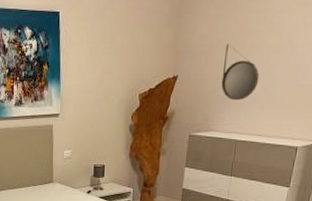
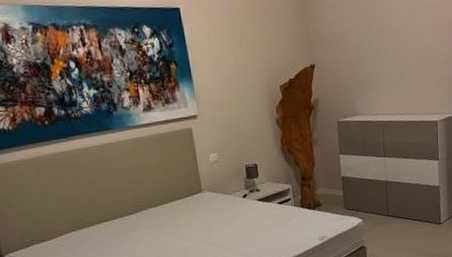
home mirror: present [221,43,260,101] -> none [354,30,391,84]

